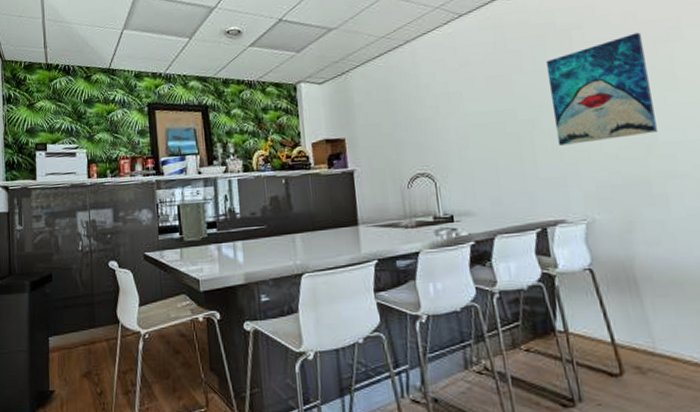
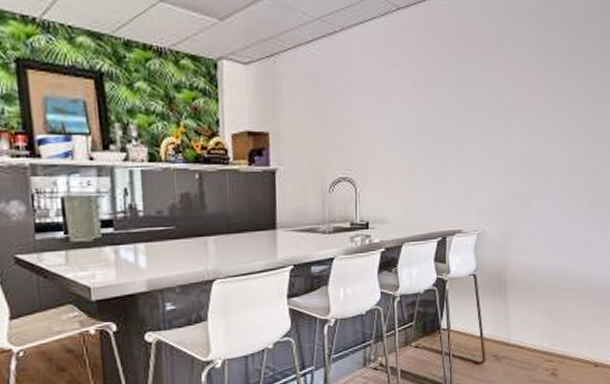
wall art: present [545,32,657,146] -> none [466,56,546,160]

